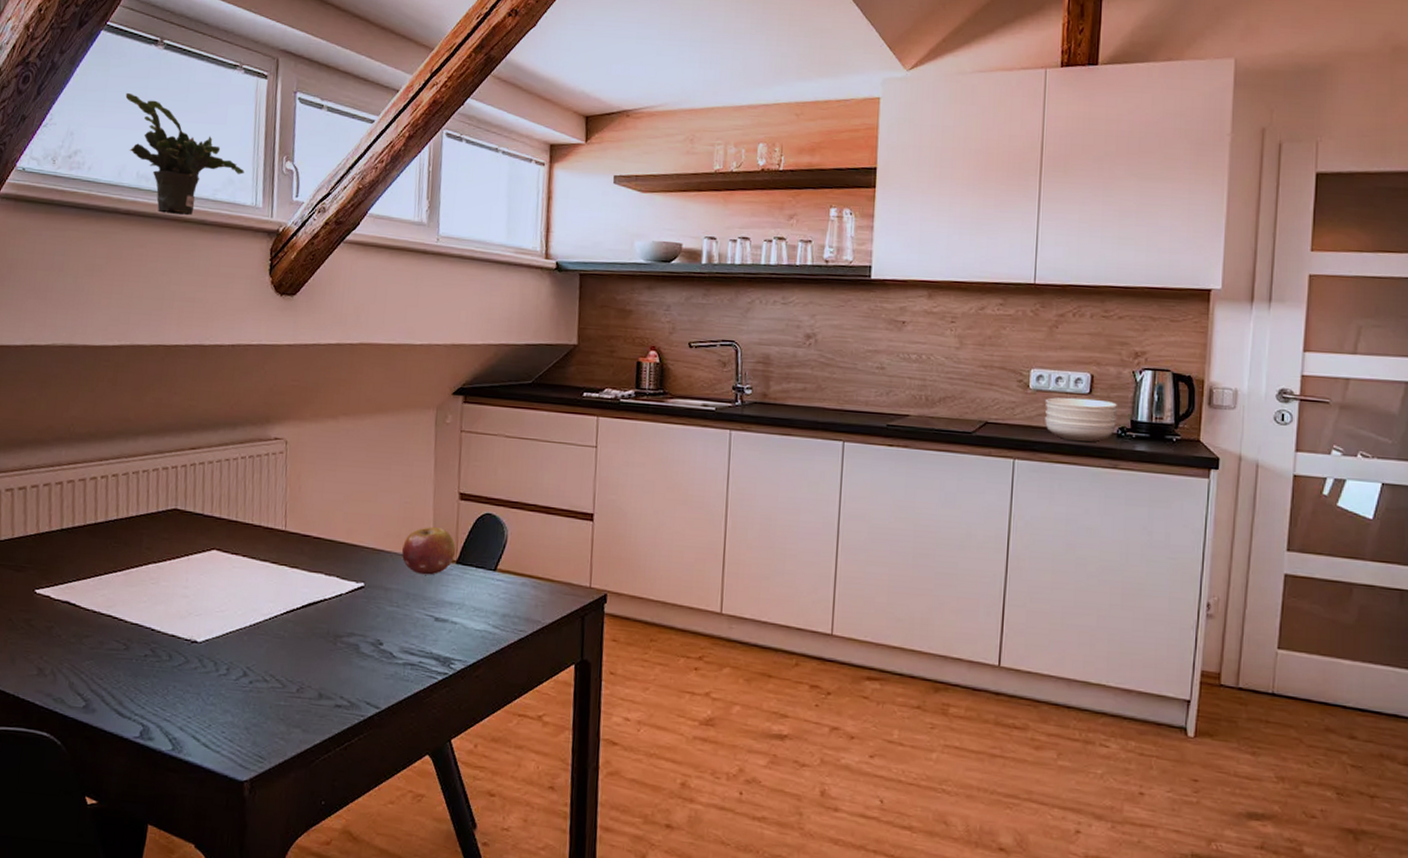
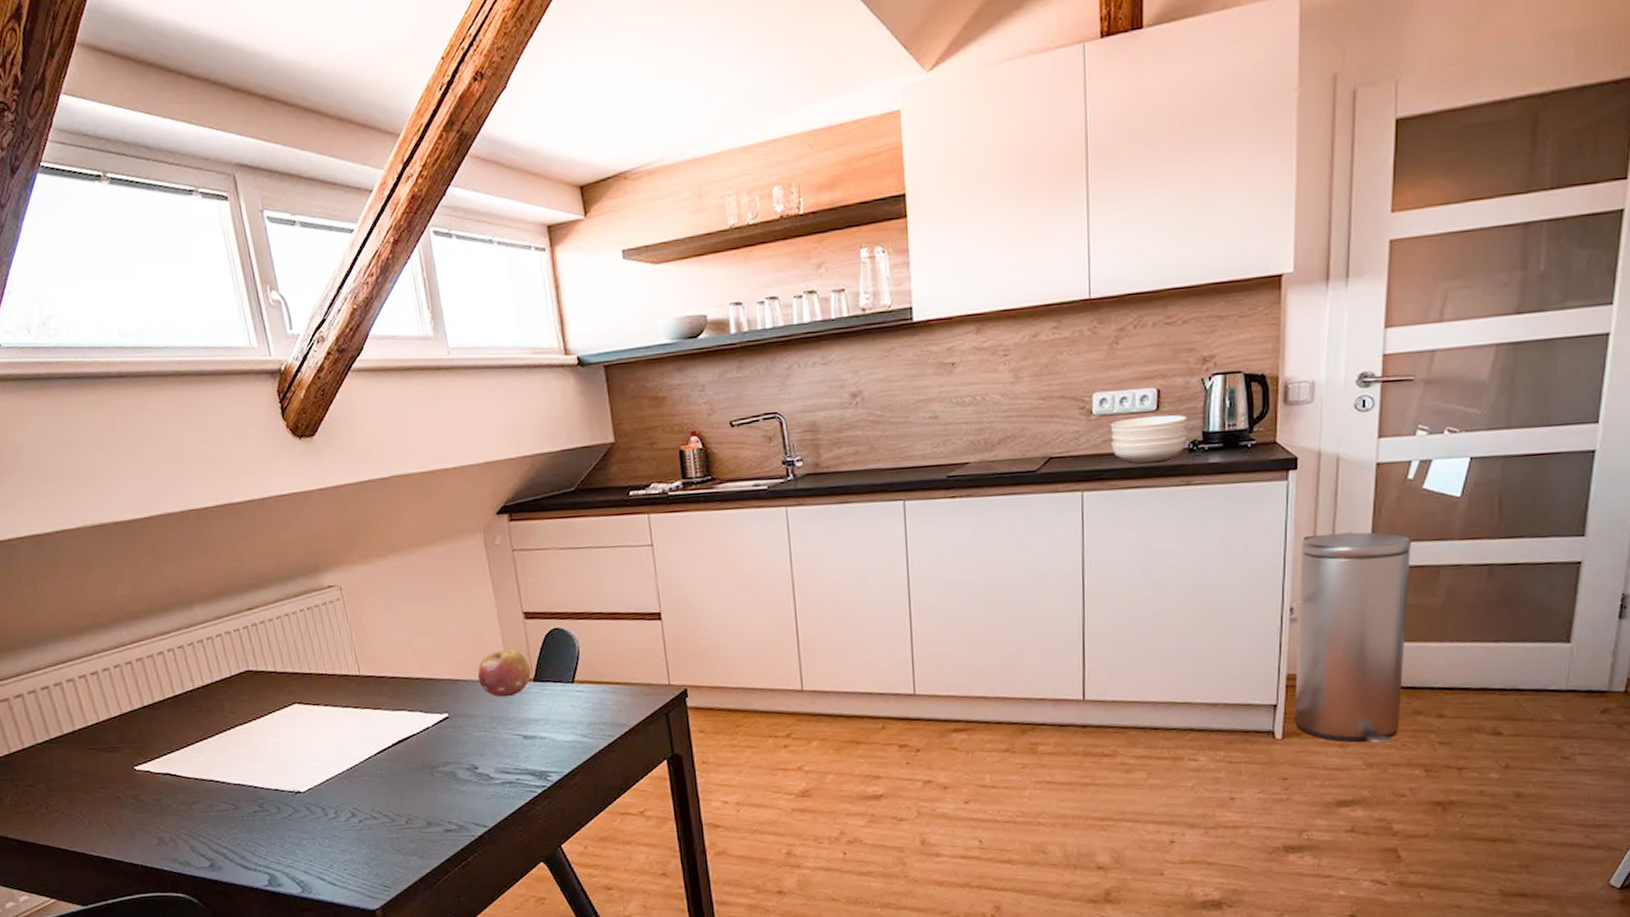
potted plant: present [125,92,244,216] -> none [82,241,230,370]
pedal bin: none [1208,535,1325,758] -> present [1295,532,1411,744]

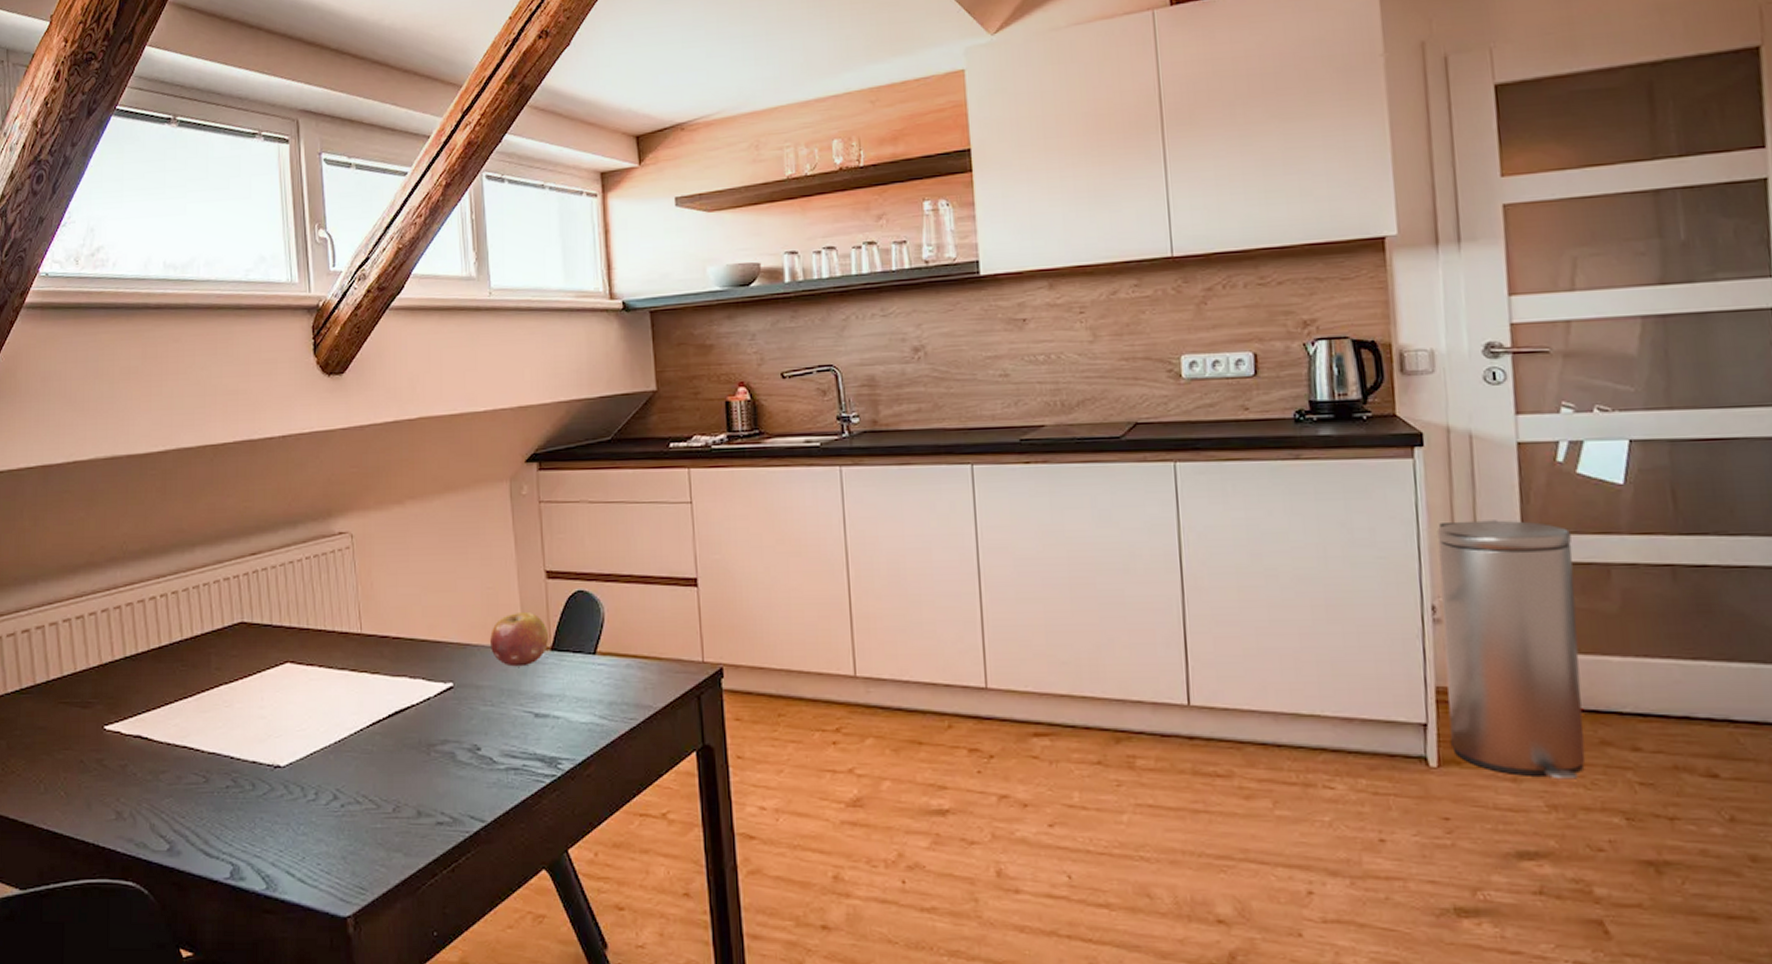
bowl: present [1110,415,1188,464] -> none [1202,381,1293,434]

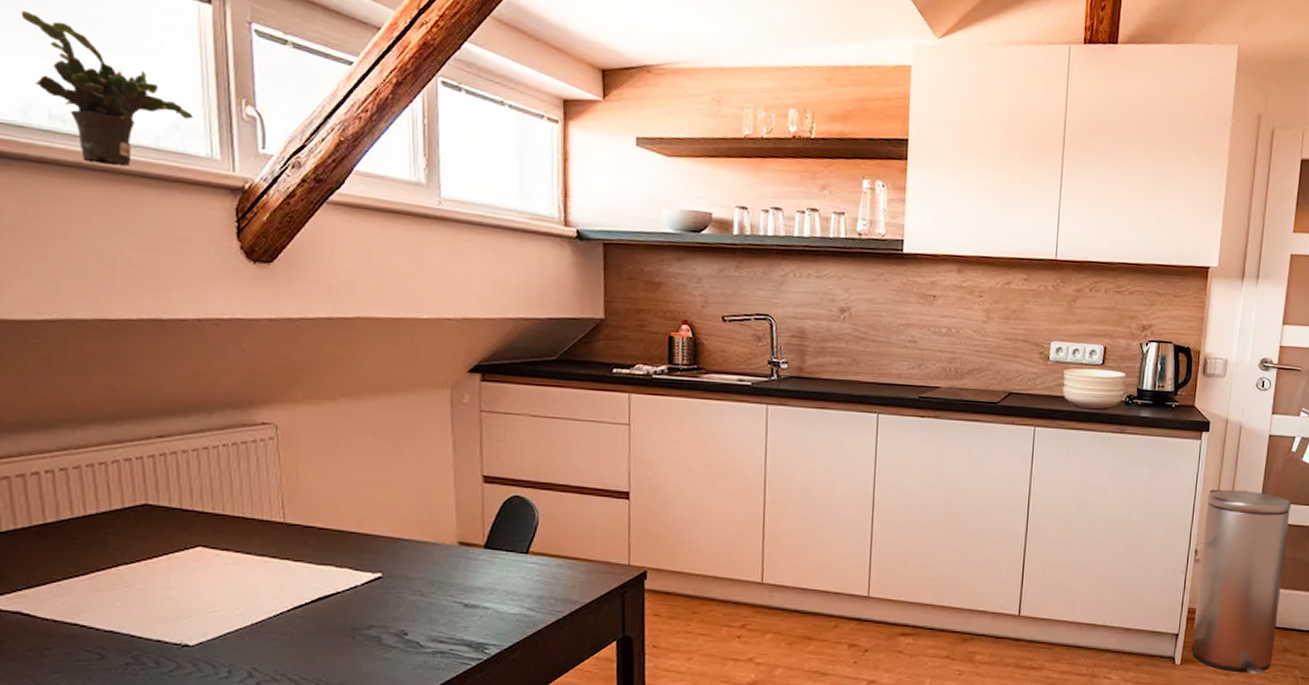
potted plant: none [143,178,275,303] -> present [21,10,193,167]
fruit: present [490,612,549,667] -> none [423,512,483,562]
bowl: none [1202,381,1293,434] -> present [1062,368,1127,410]

